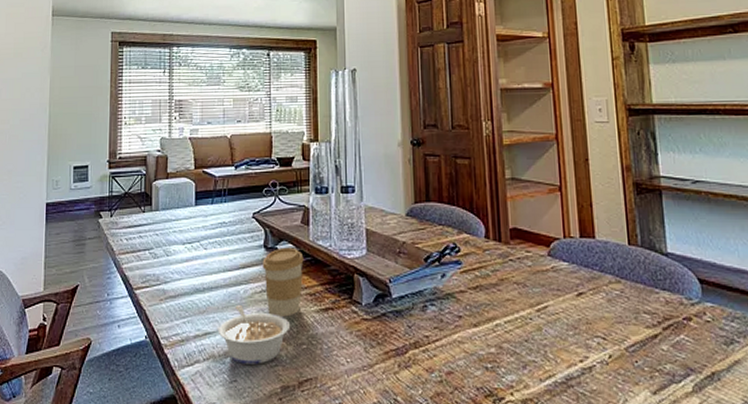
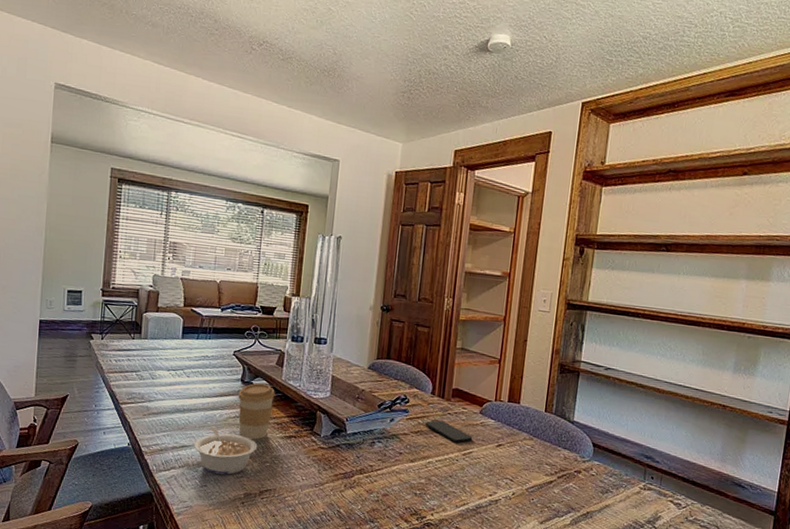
smartphone: none [483,270,545,297] -> present [425,420,473,443]

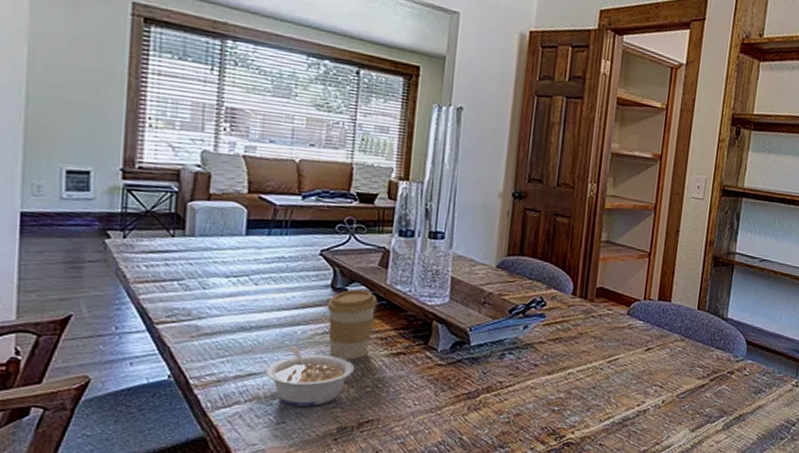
smartphone: present [425,420,473,443] -> none [564,324,619,349]

